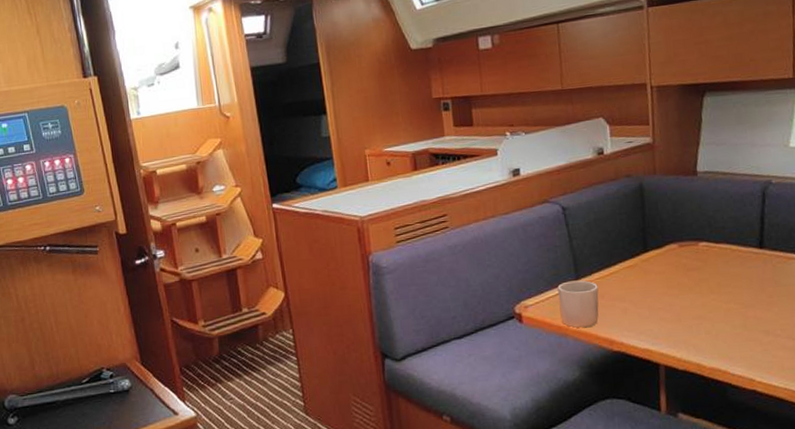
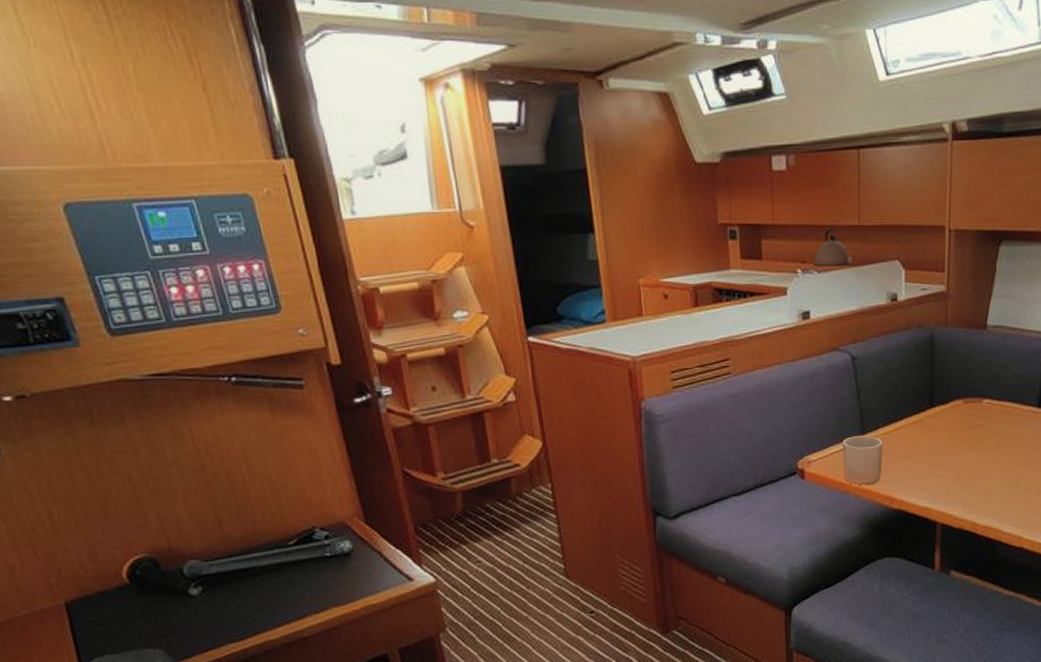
kettle: none [521,93,558,128] -> present [814,228,853,267]

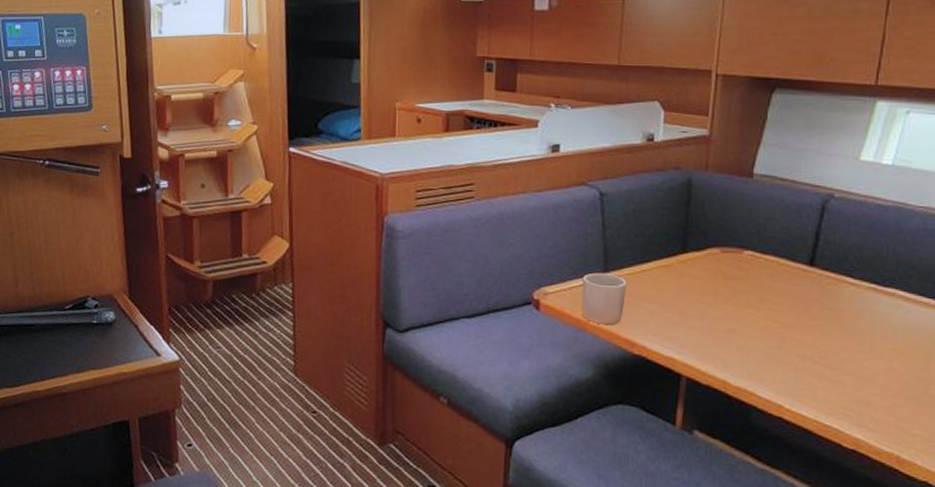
kettle: present [814,228,853,267] -> none [568,66,609,103]

